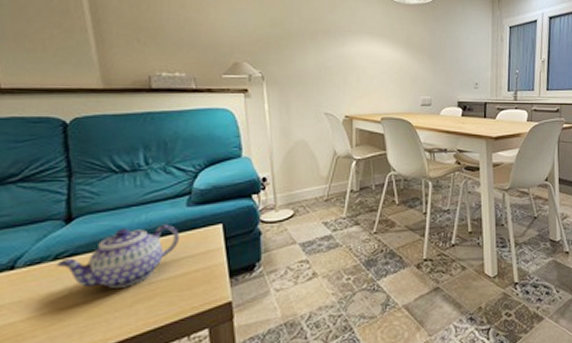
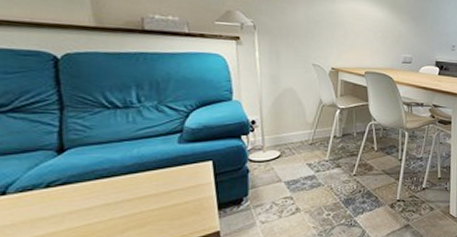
teapot: present [56,224,179,288] -> none [48,158,170,215]

